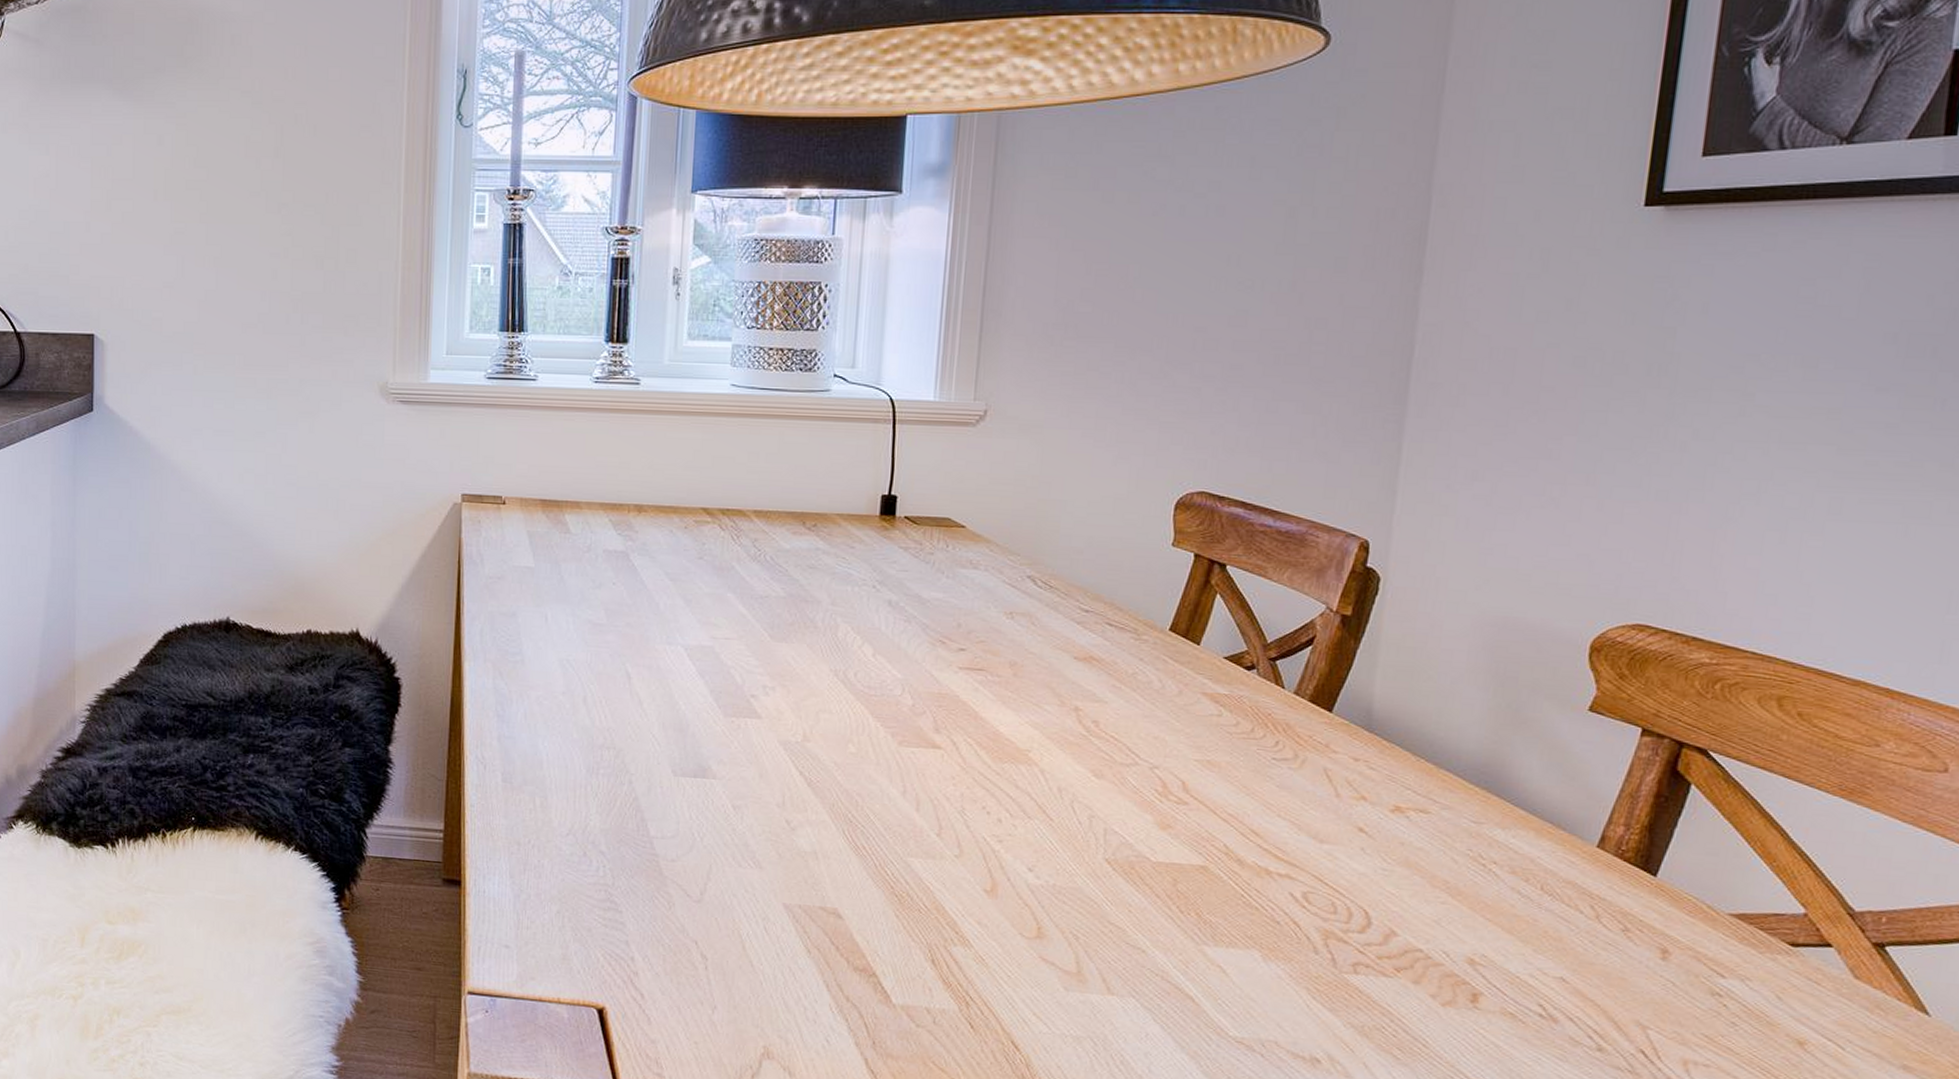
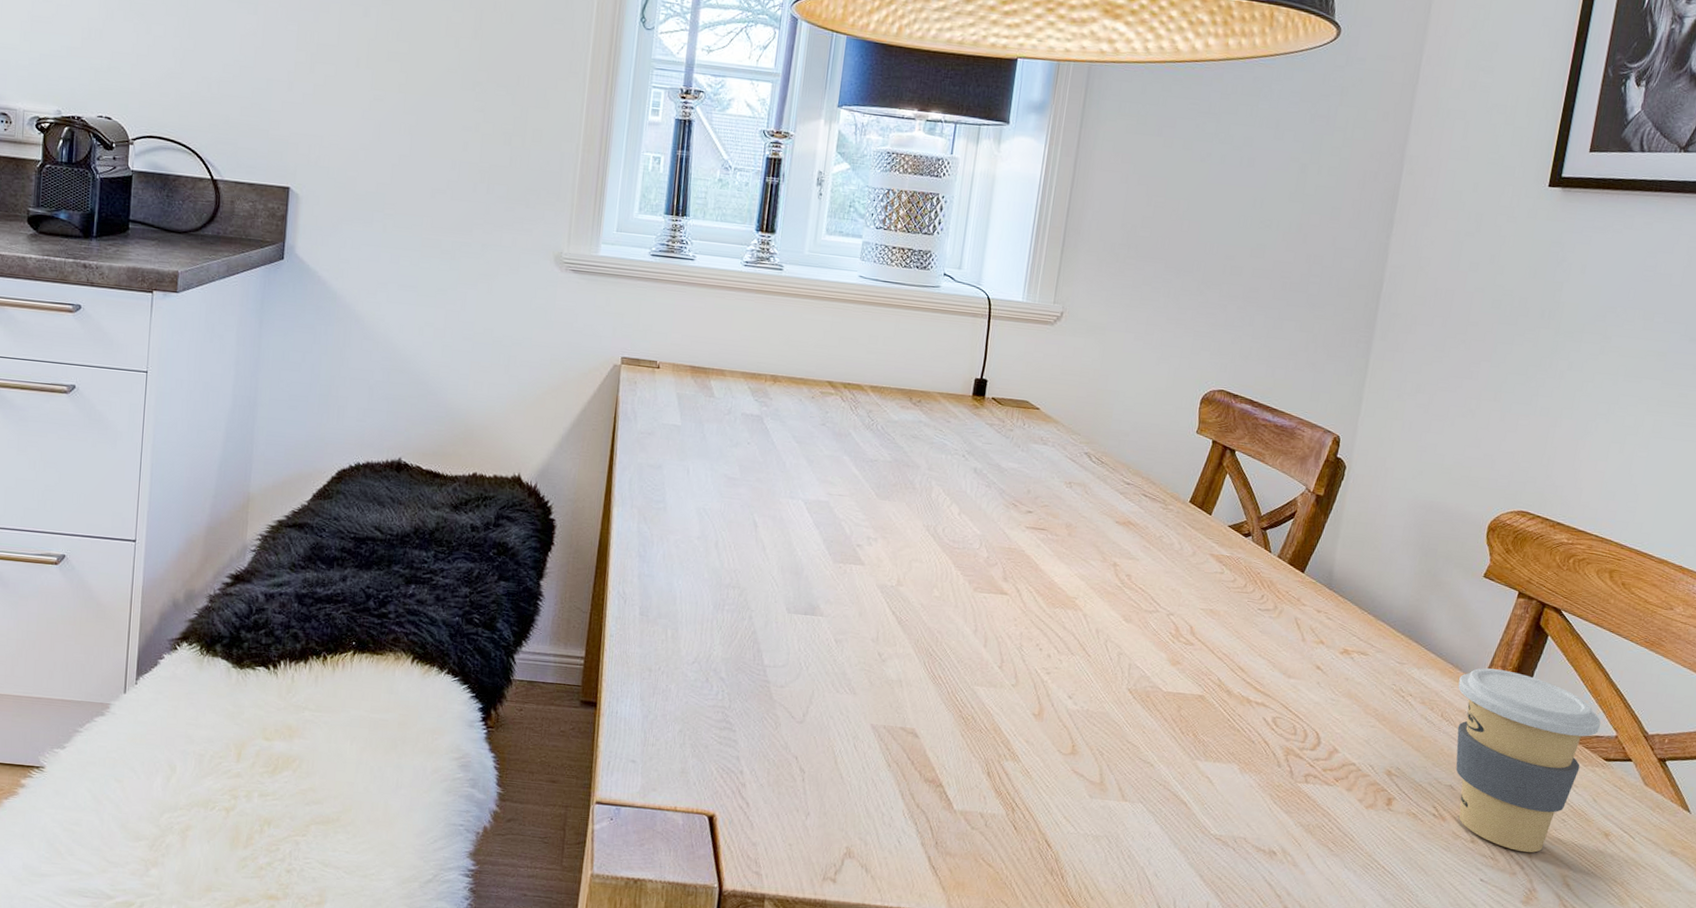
coffee cup: none [1562,827,1780,1065] -> present [1455,668,1601,853]

